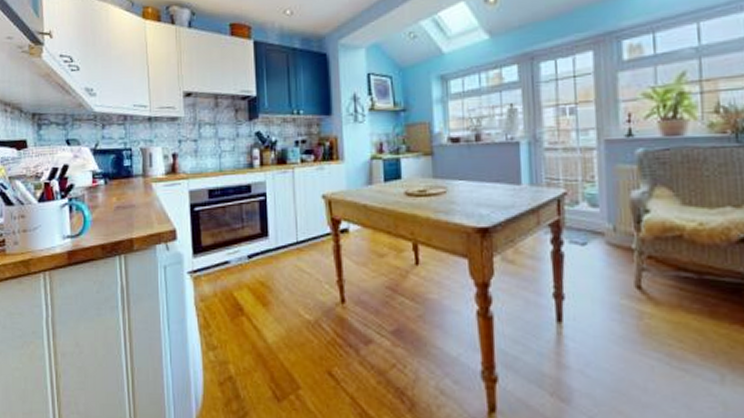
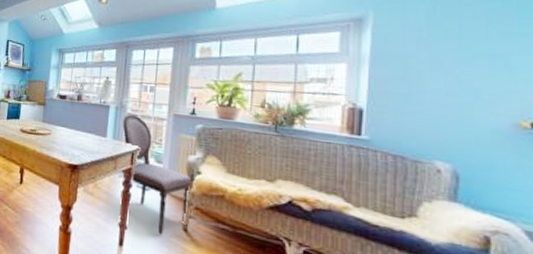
dining chair: none [539,148,640,298] -> present [122,114,192,235]

